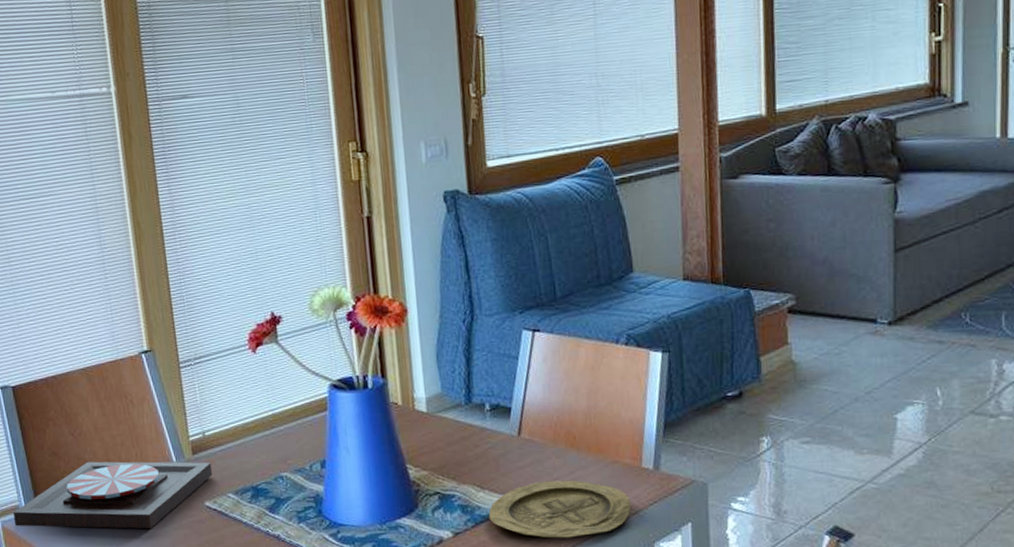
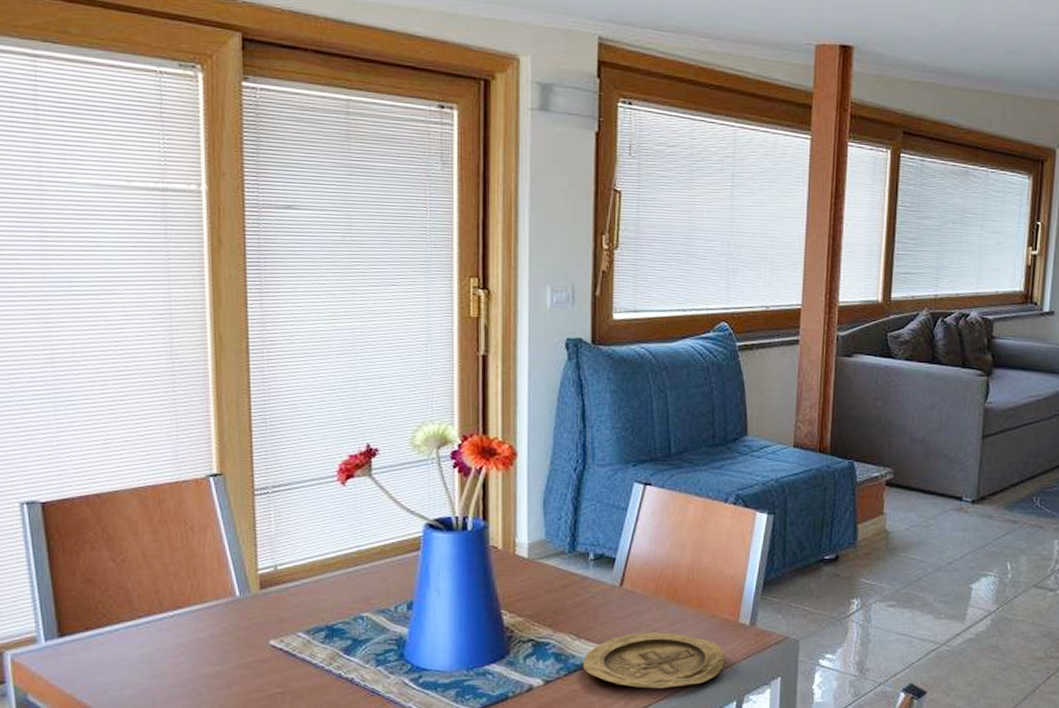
plate: present [12,461,213,529] -> none [27,591,282,667]

